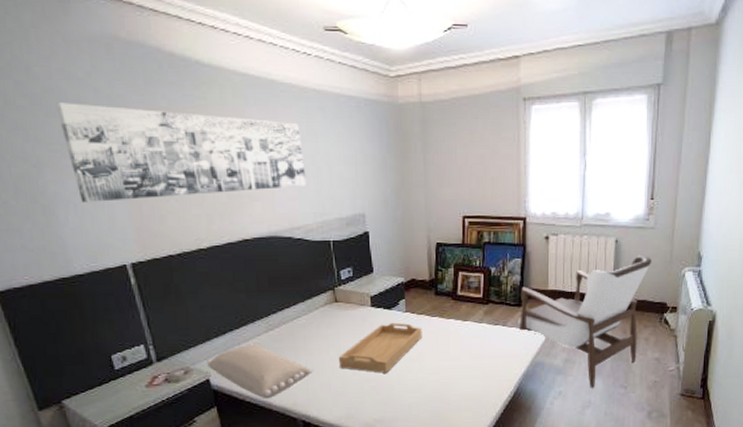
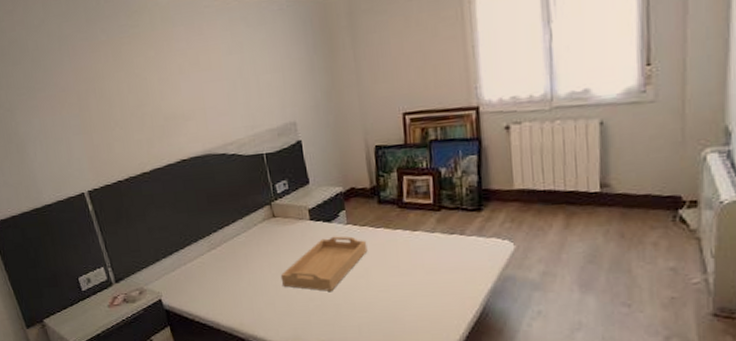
wall art: present [55,102,306,202] -> none [19,37,236,138]
pillow: present [207,343,314,399] -> none [158,263,257,319]
armchair: present [517,254,652,389] -> none [477,137,655,308]

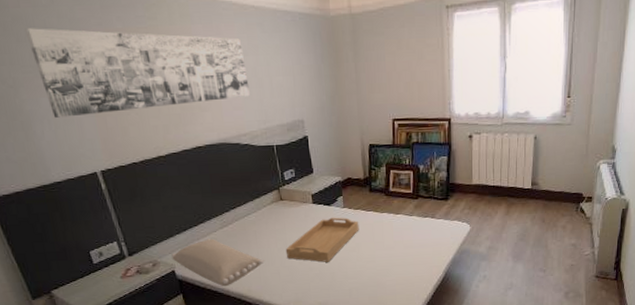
wall art: none [19,37,236,138] -> present [25,28,250,118]
pillow: none [158,263,257,319] -> present [171,238,264,287]

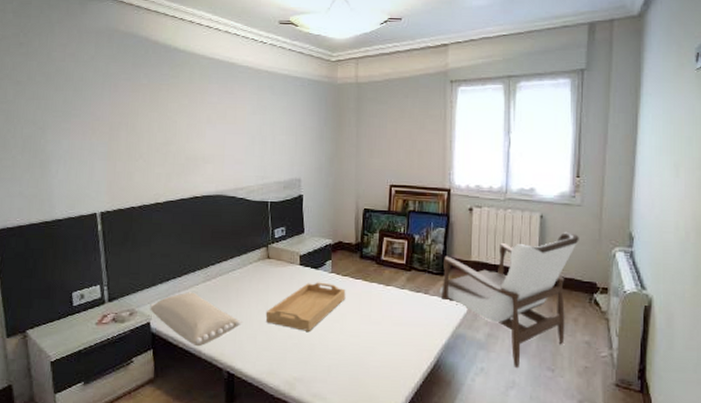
wall art: present [25,28,250,118] -> none [64,79,253,159]
armchair: none [444,149,569,273] -> present [439,231,579,369]

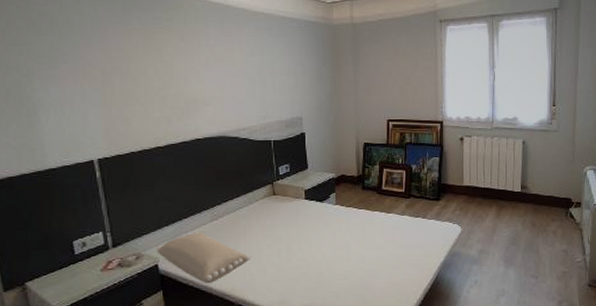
serving tray: present [265,282,346,331] -> none [274,214,350,261]
armchair: present [439,231,579,369] -> none [436,154,556,279]

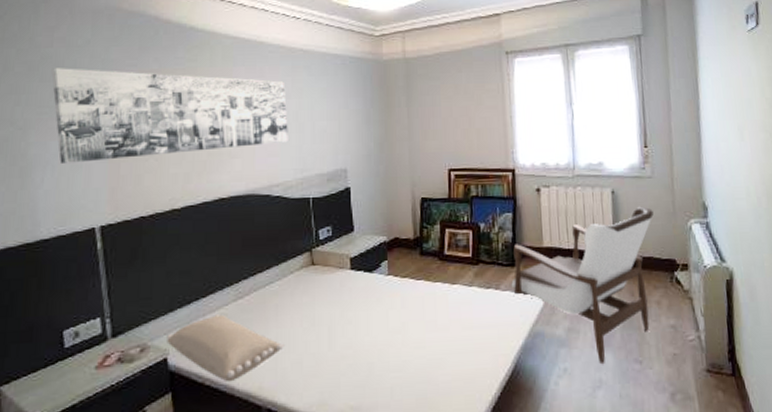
wall art: none [48,24,253,106] -> present [51,68,288,163]
armchair: none [436,154,556,279] -> present [511,206,654,365]

